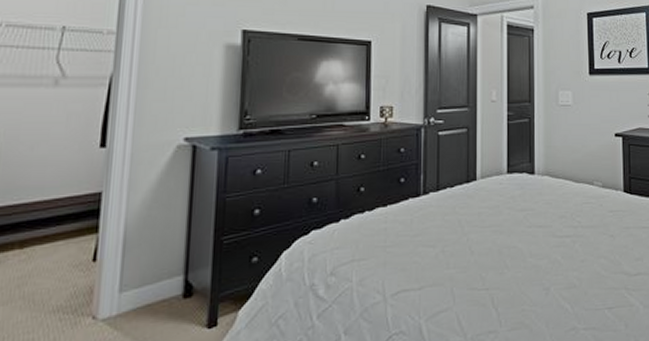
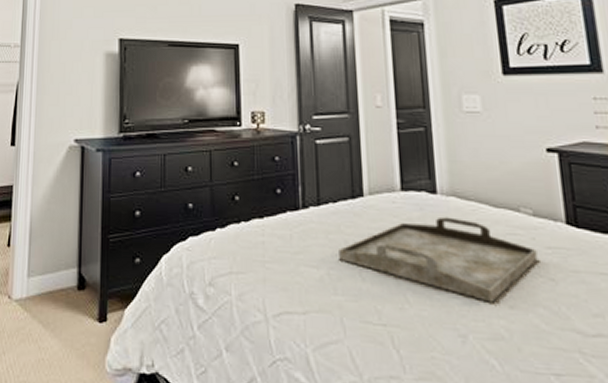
serving tray: none [453,193,603,259] -> present [339,216,538,303]

